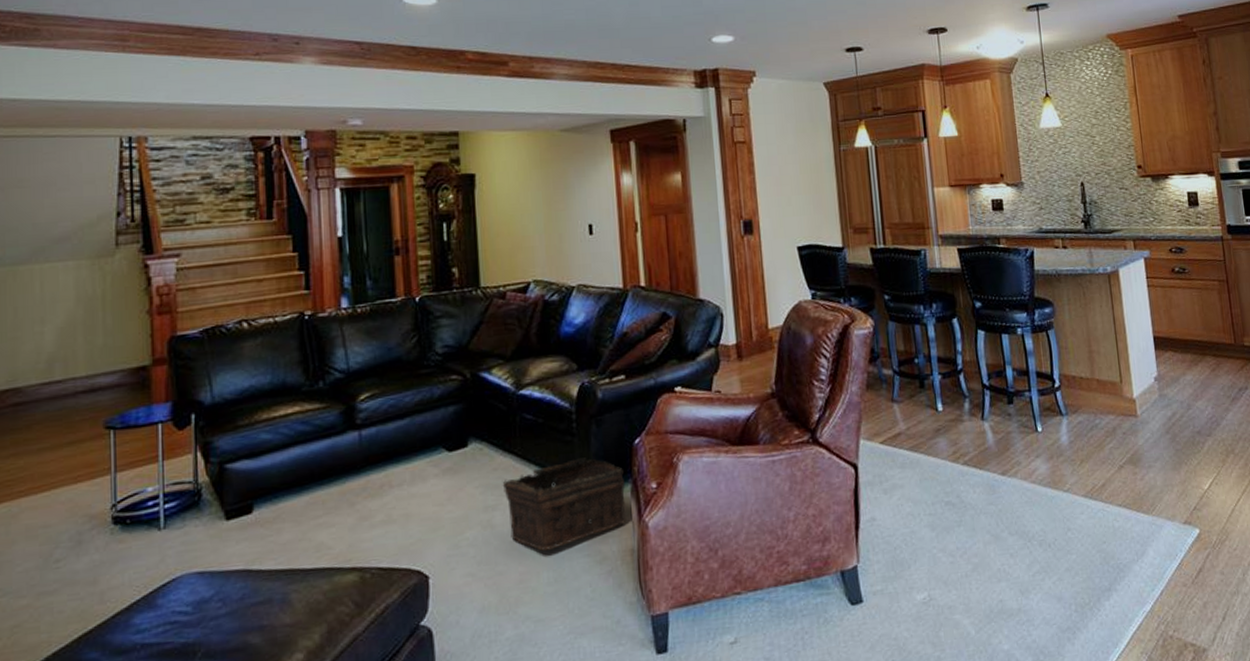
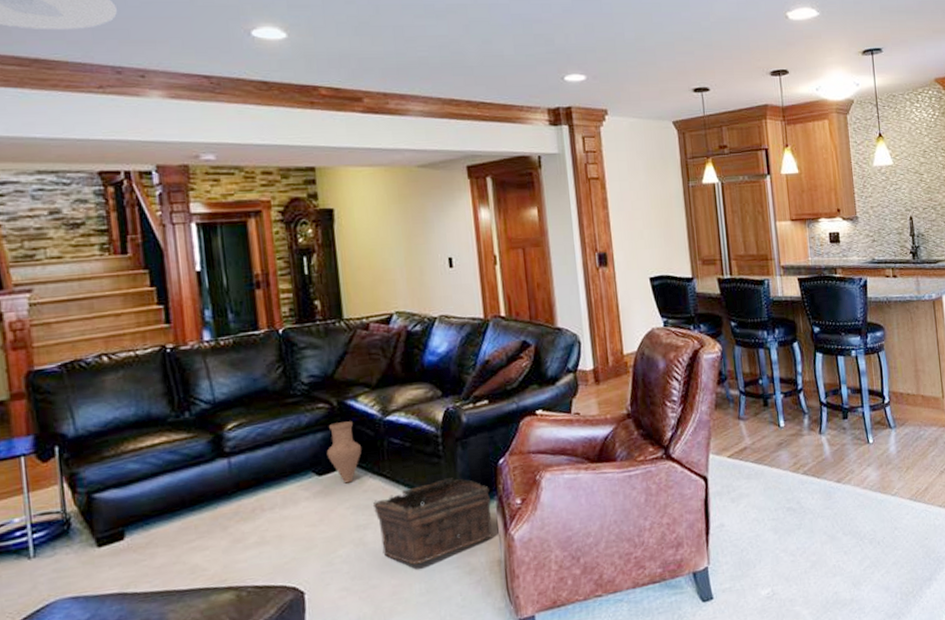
vase: none [457,394,494,461] -> present [326,421,362,484]

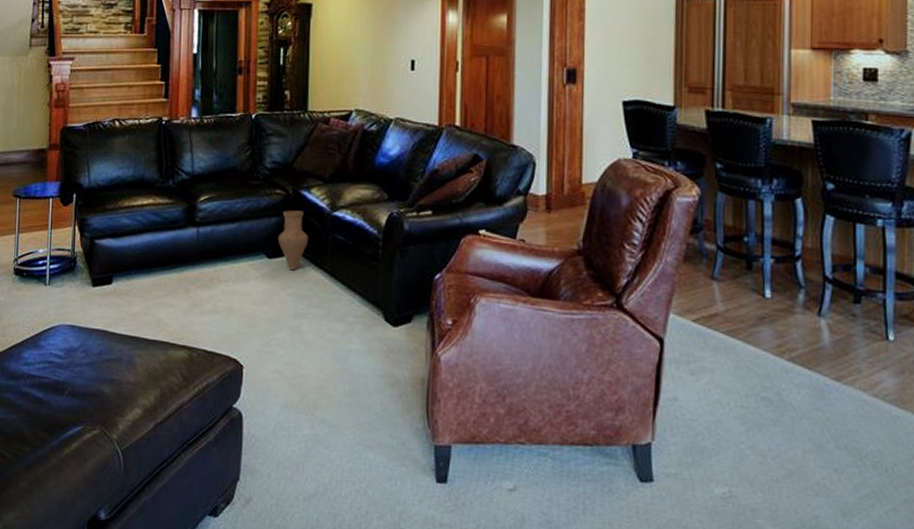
basket: present [372,477,492,565] -> none [311,284,422,364]

